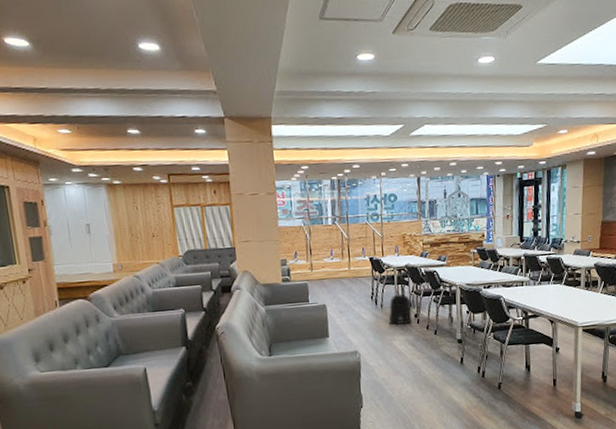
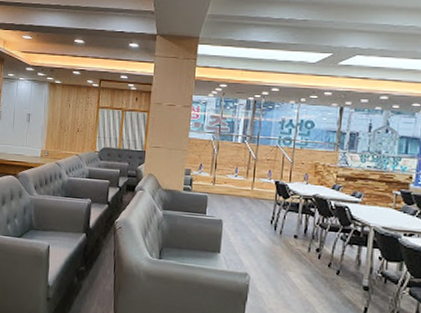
backpack: present [389,293,412,326] -> none [287,223,314,259]

